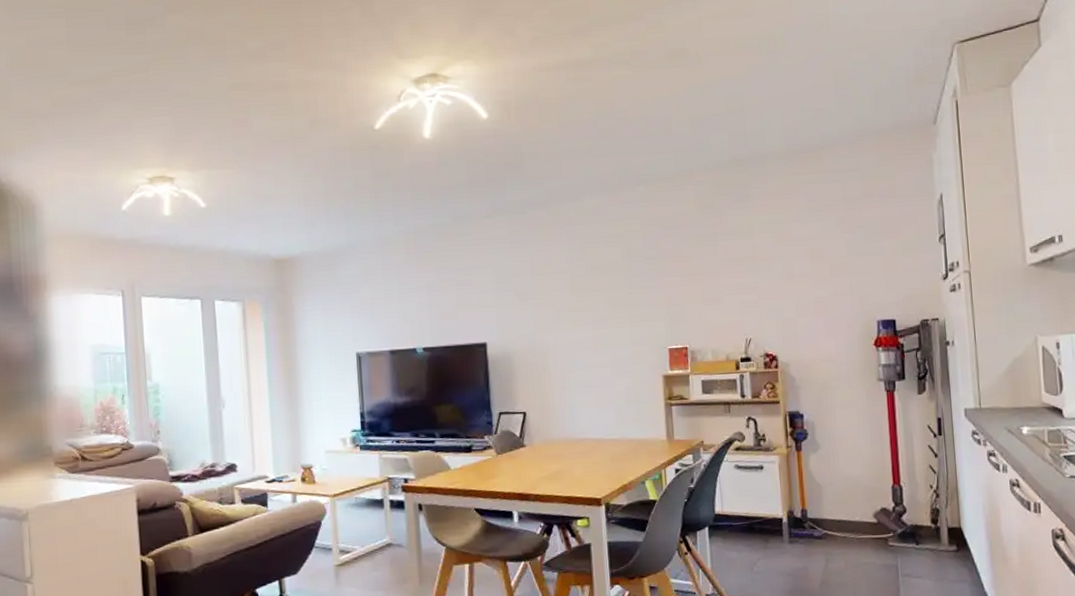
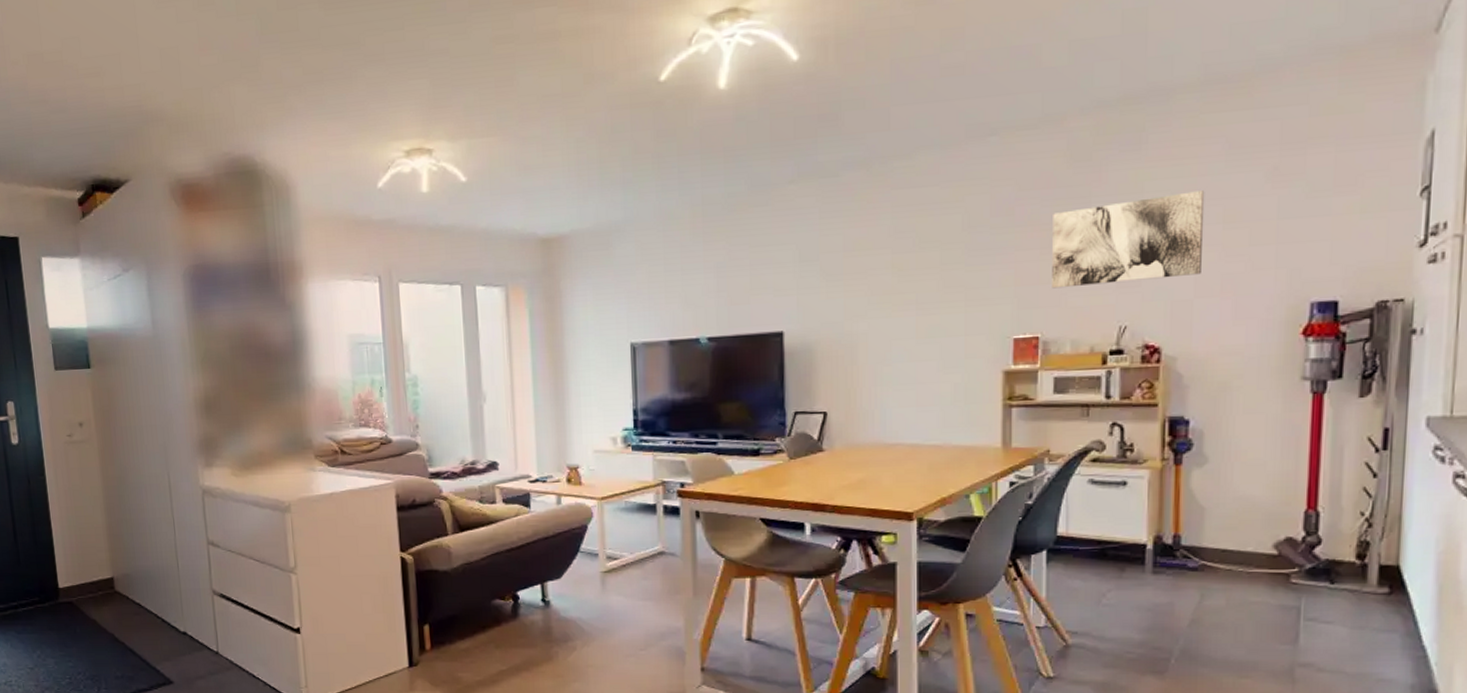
wall art: none [690,233,800,308] -> present [1052,190,1205,289]

